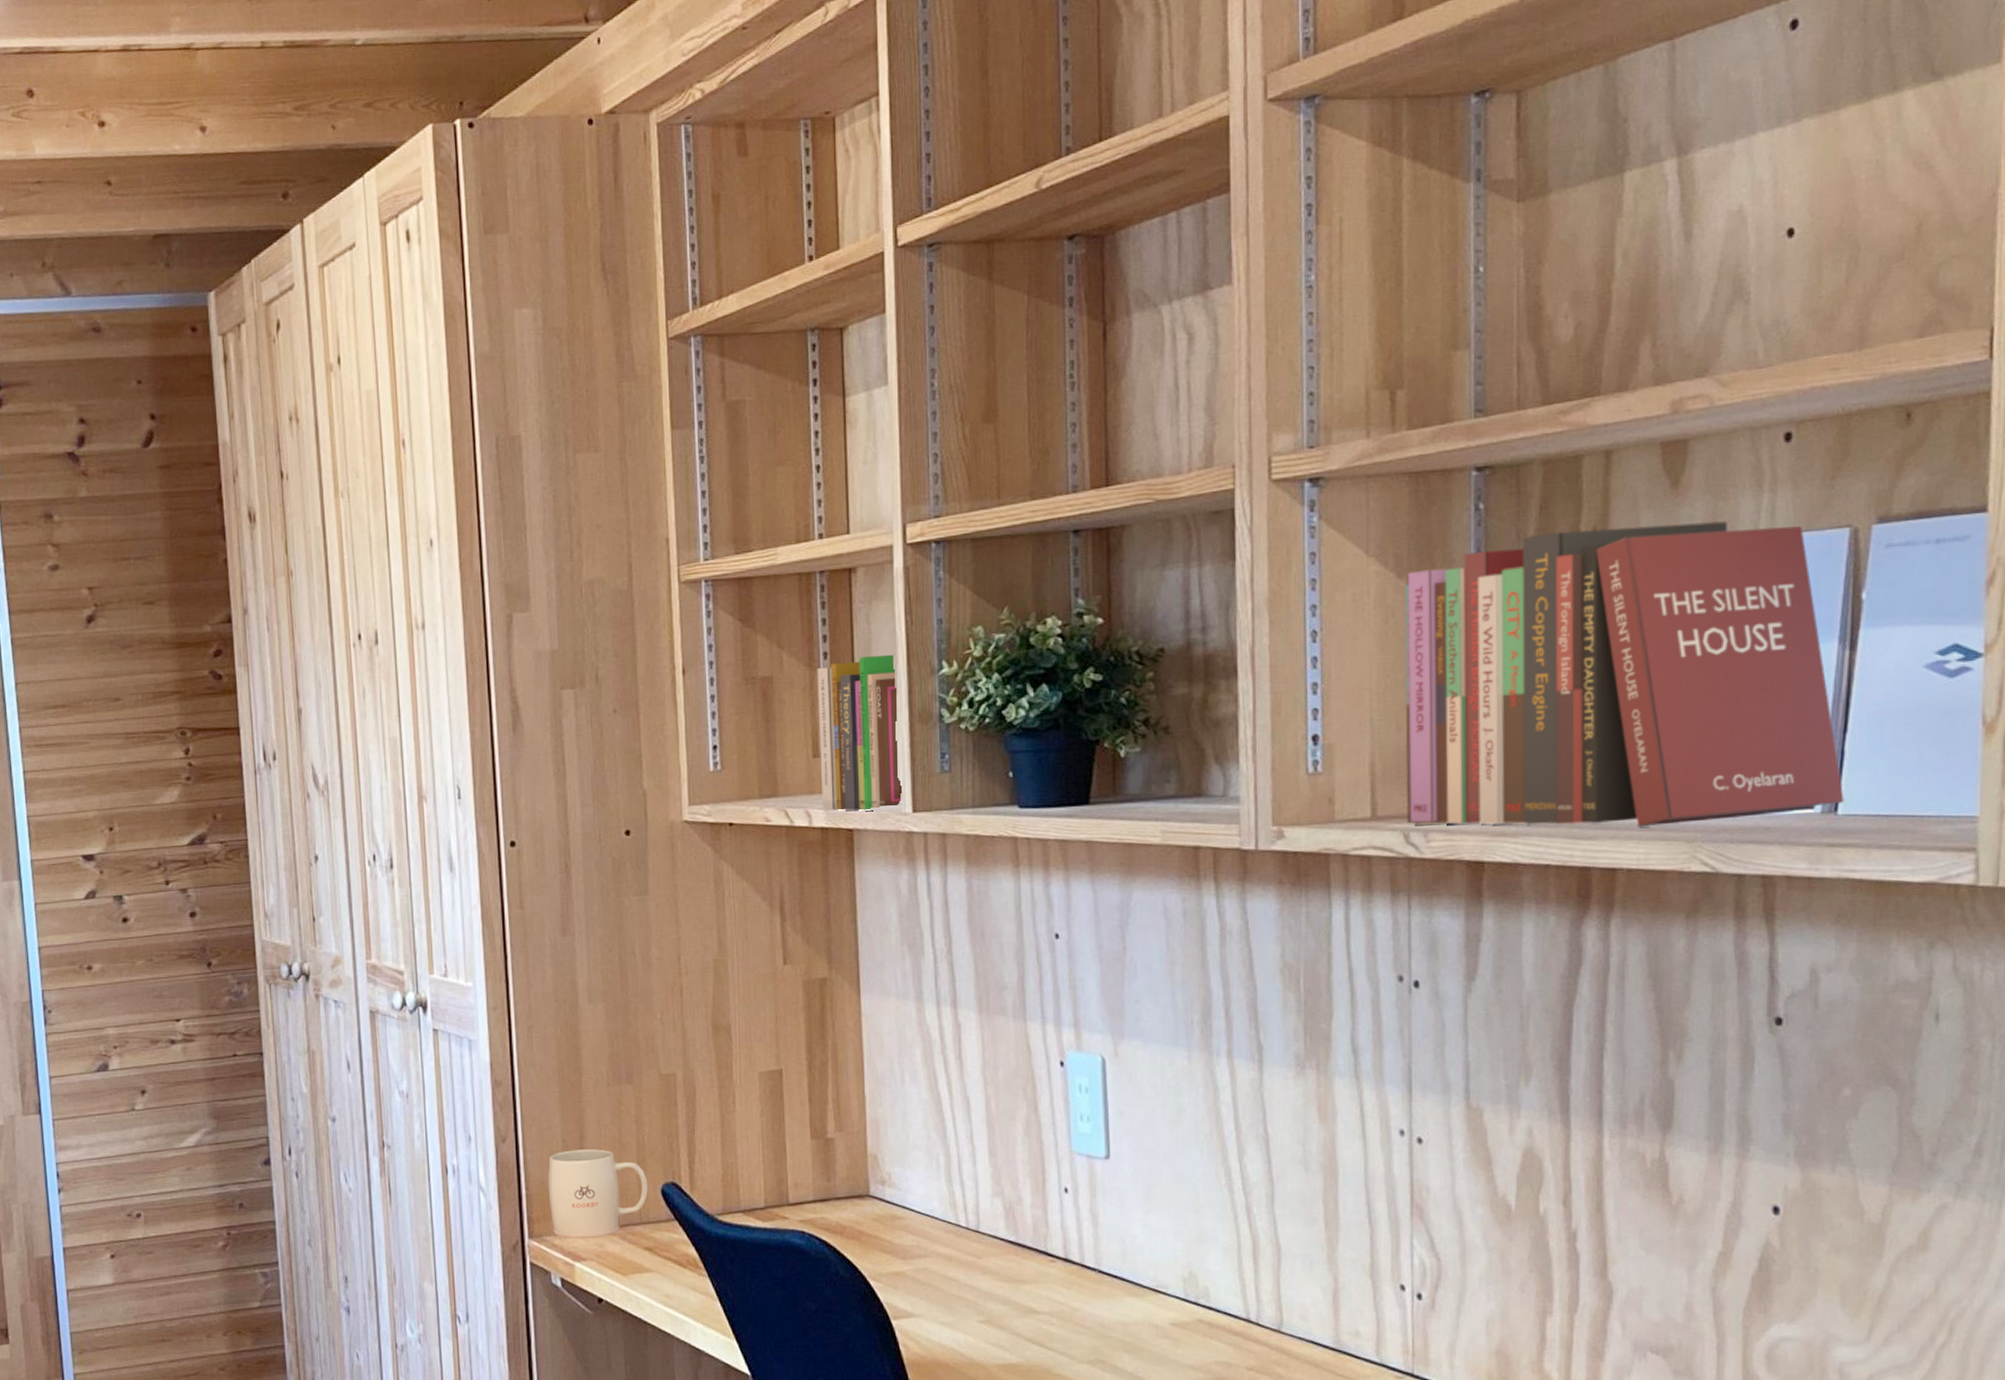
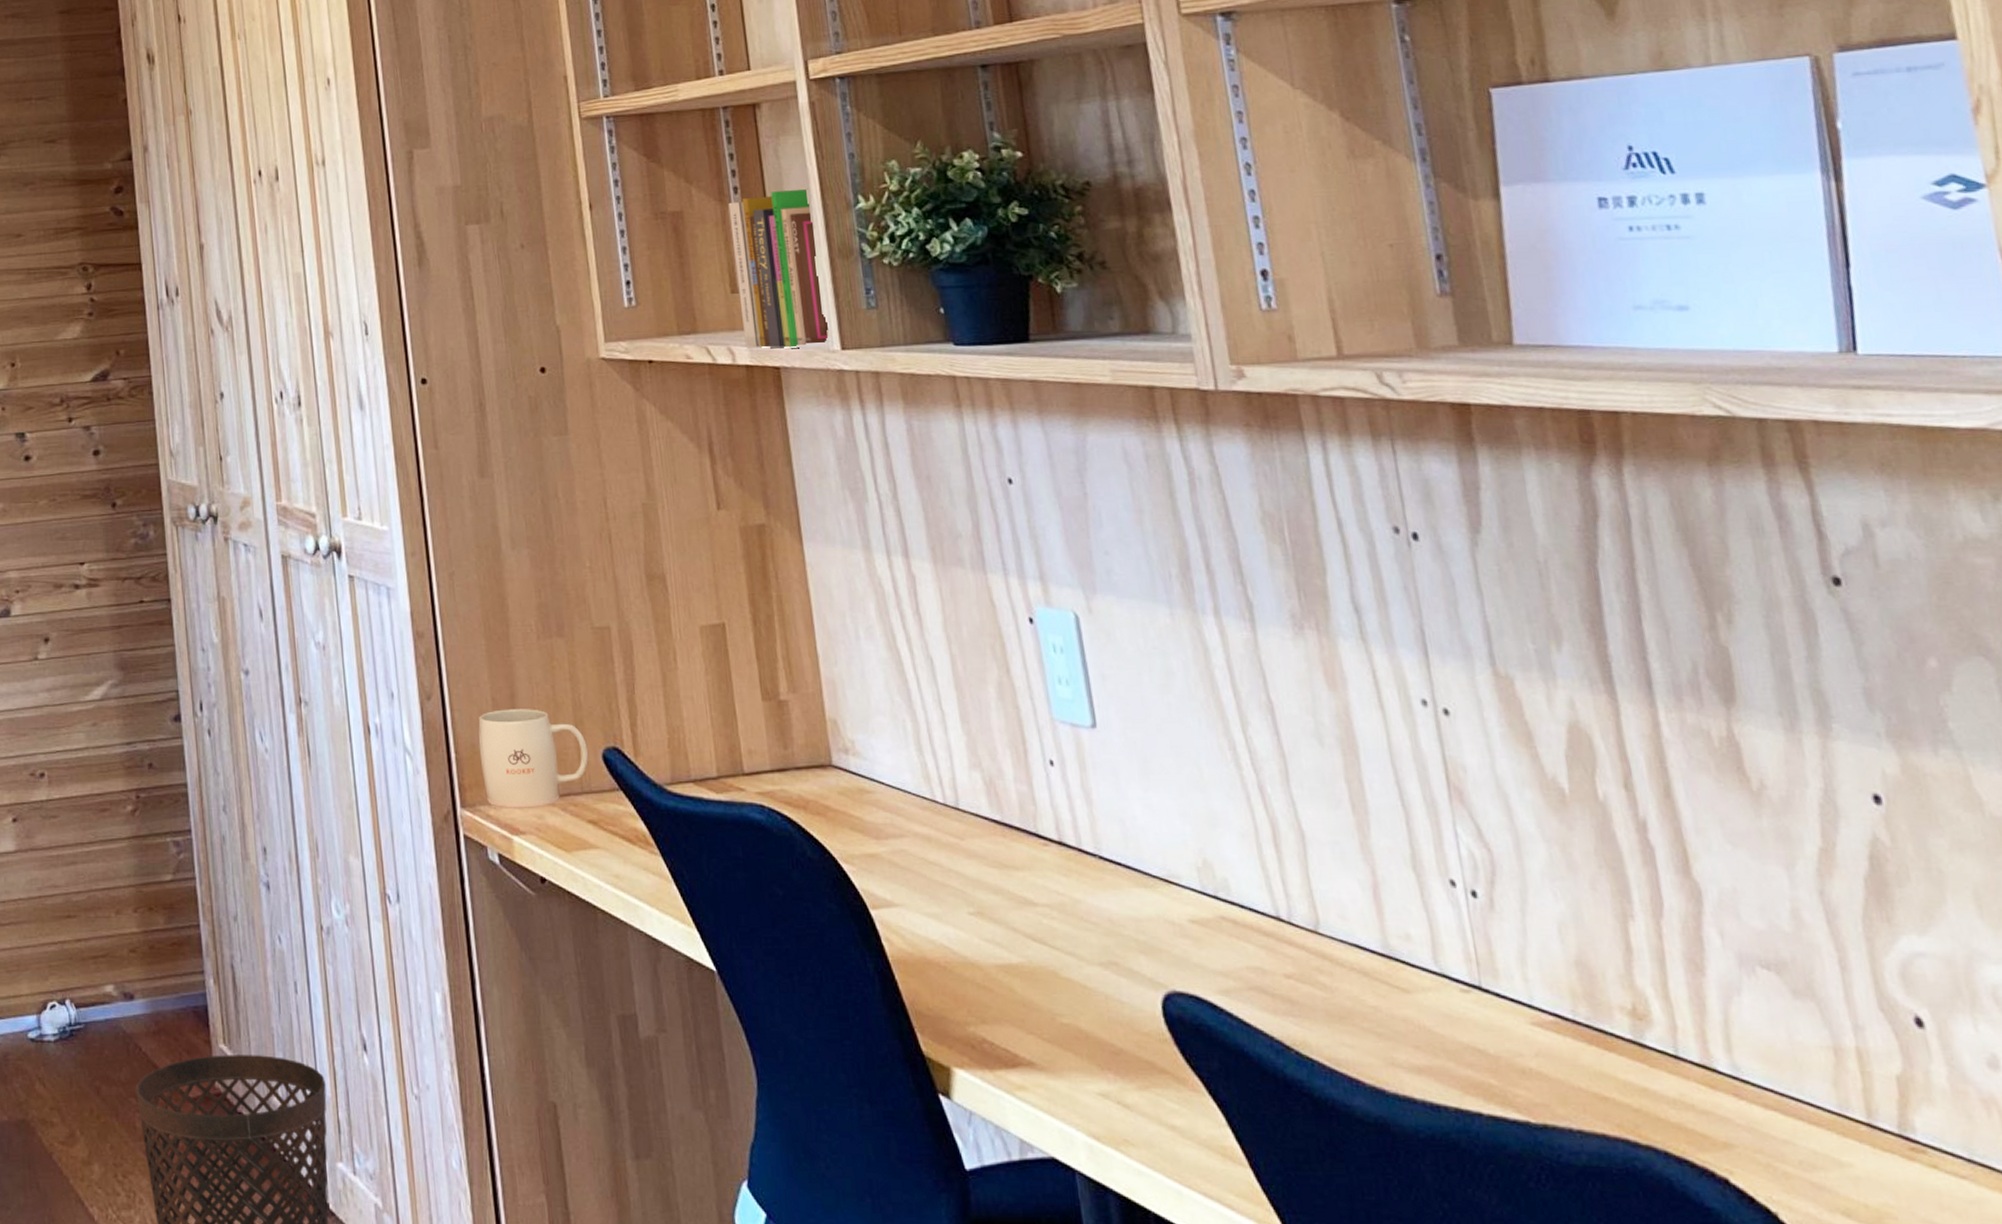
books: present [1404,521,1844,826] -> none [1337,51,1863,366]

